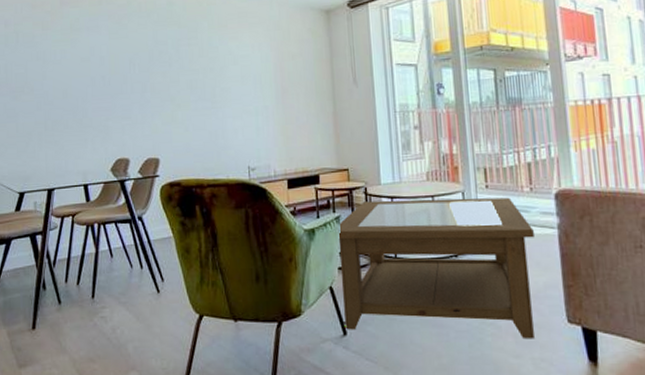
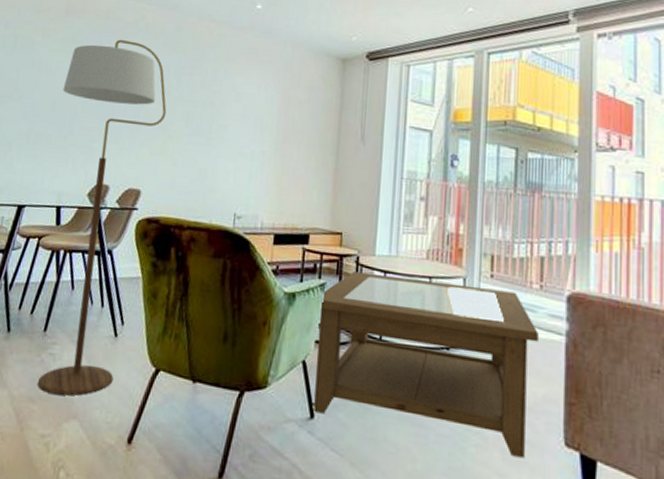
floor lamp: none [70,21,171,351] -> present [38,39,167,396]

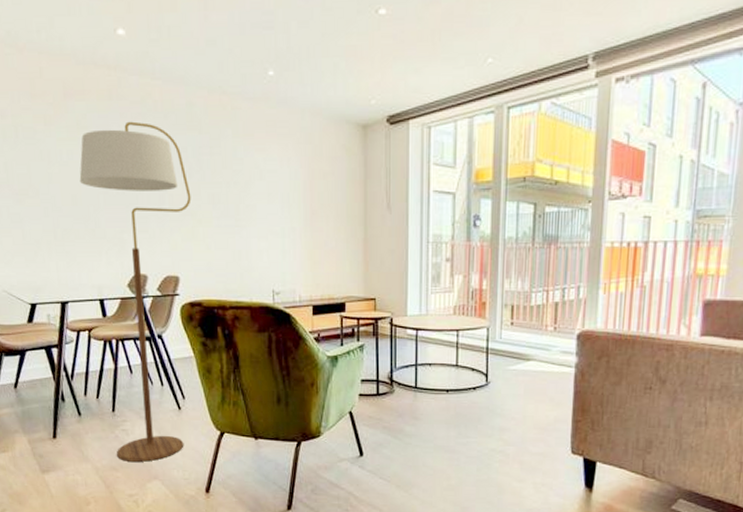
coffee table: present [314,271,538,459] -> none [361,332,552,467]

